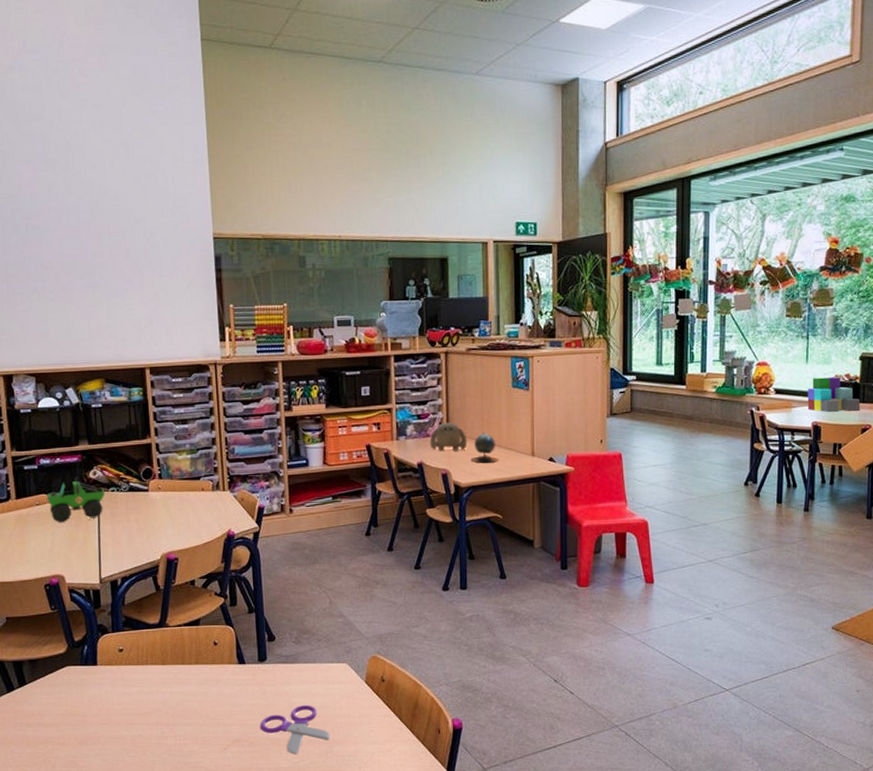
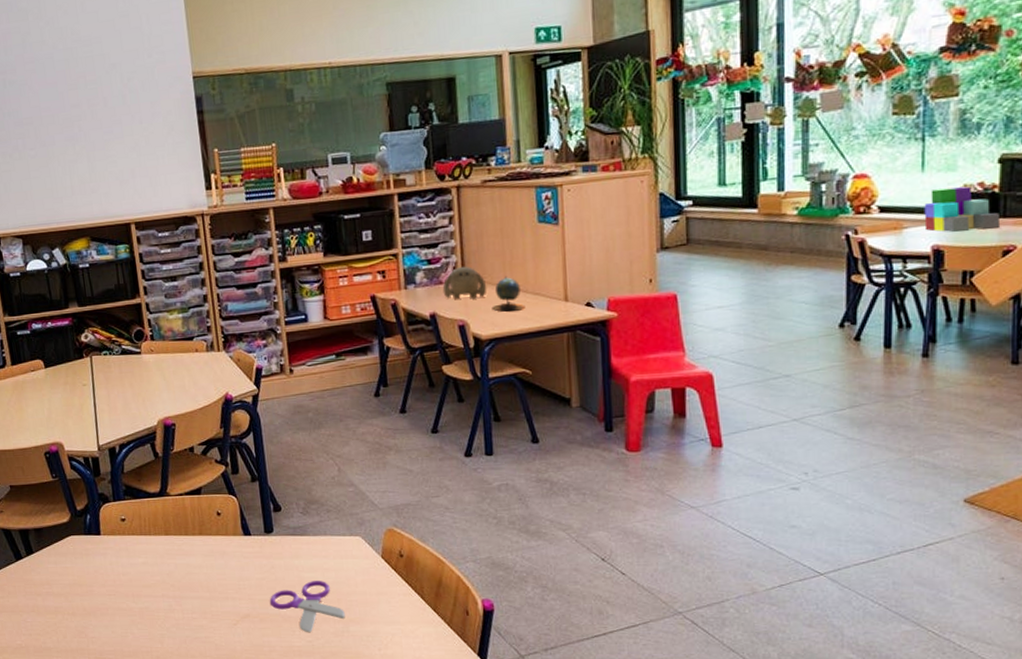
toy truck: present [47,477,106,522] -> none [41,340,98,388]

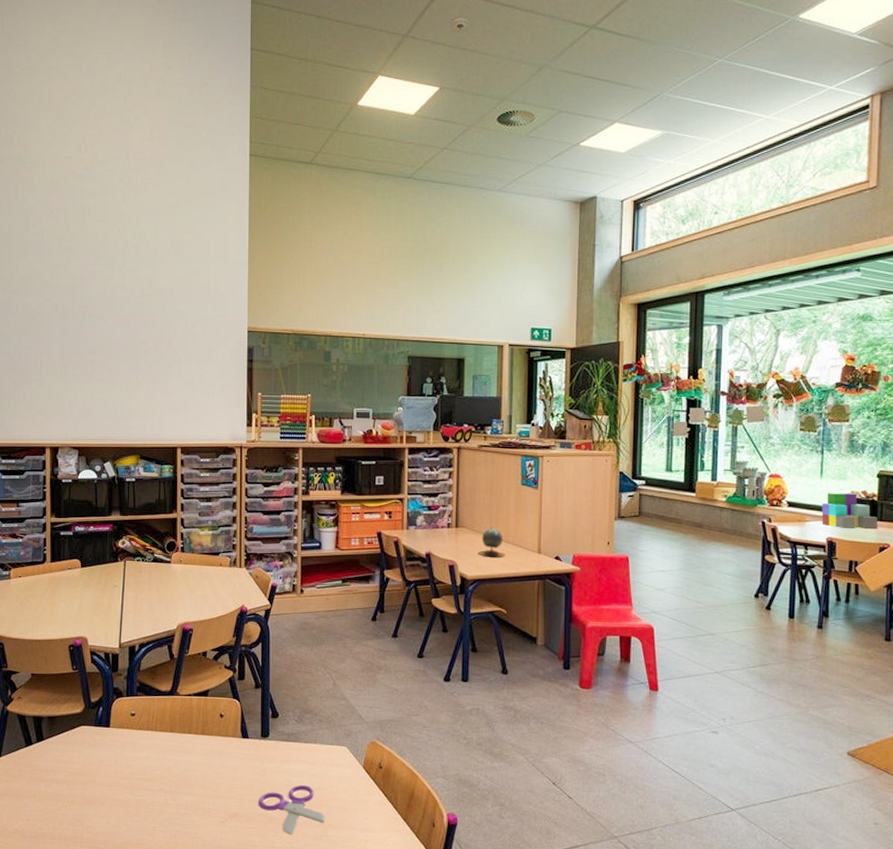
stuffed toy: present [442,266,487,299] -> none [438,515,475,544]

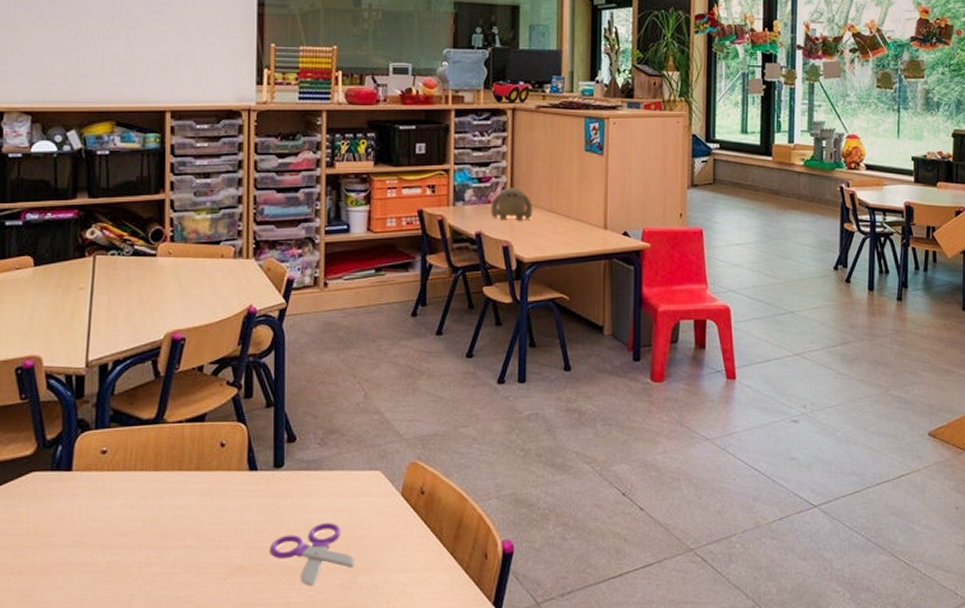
stuffed toy: none [438,515,475,544] -> present [490,187,533,221]
globe: present [478,527,506,557] -> none [536,200,568,235]
toy blocks: present [821,493,878,529] -> none [899,154,954,192]

